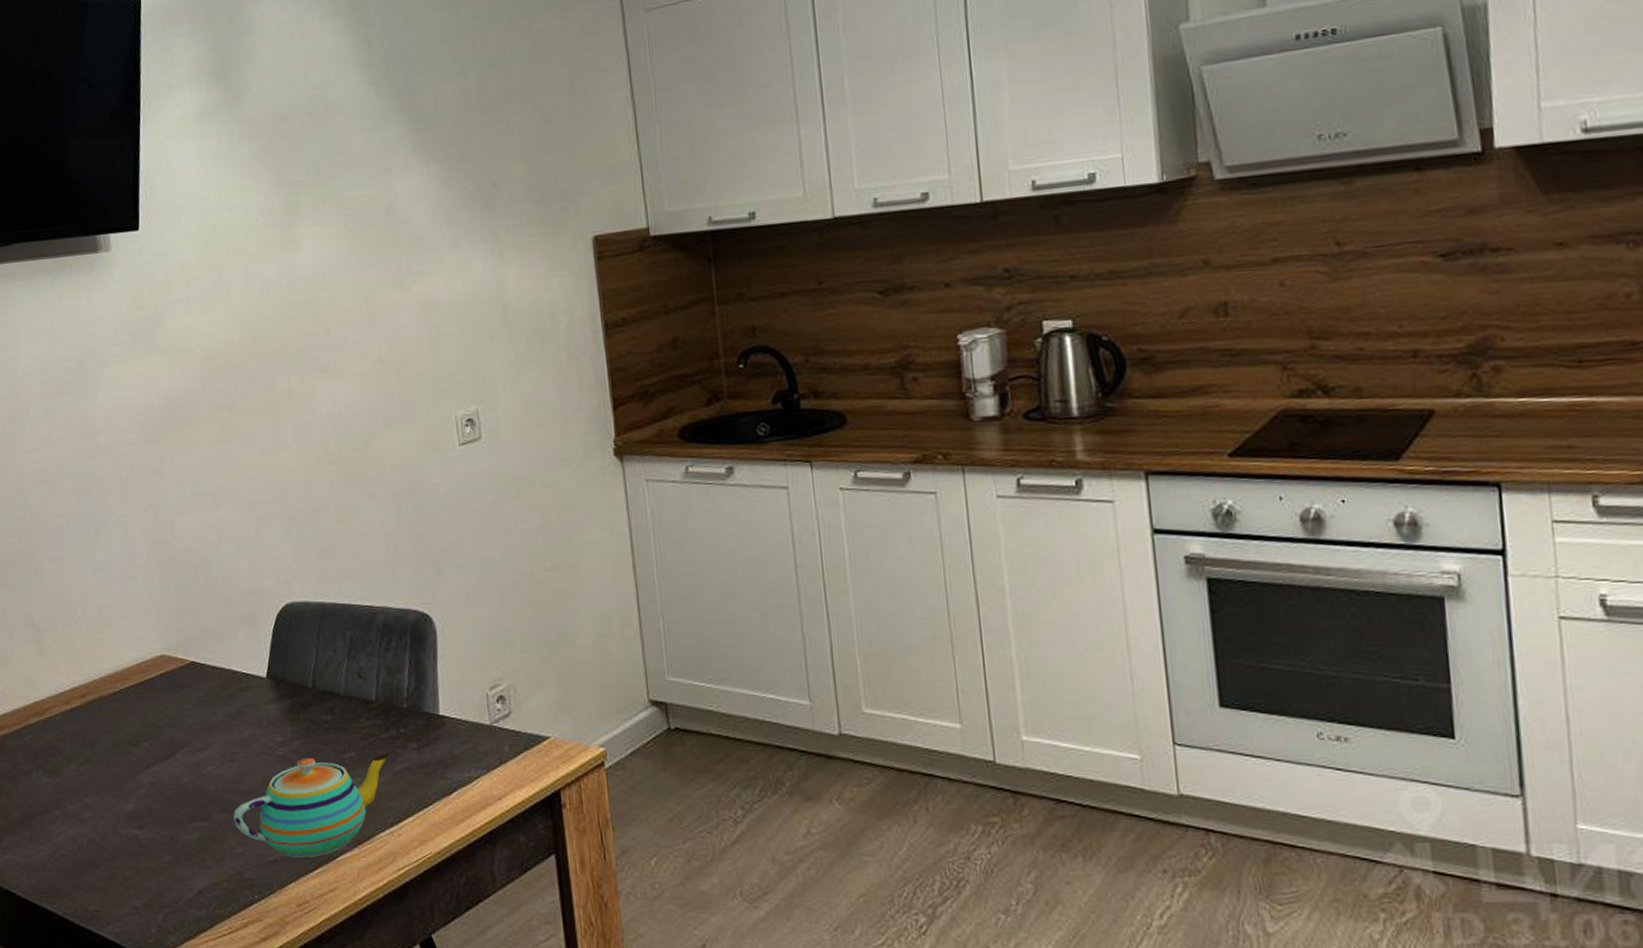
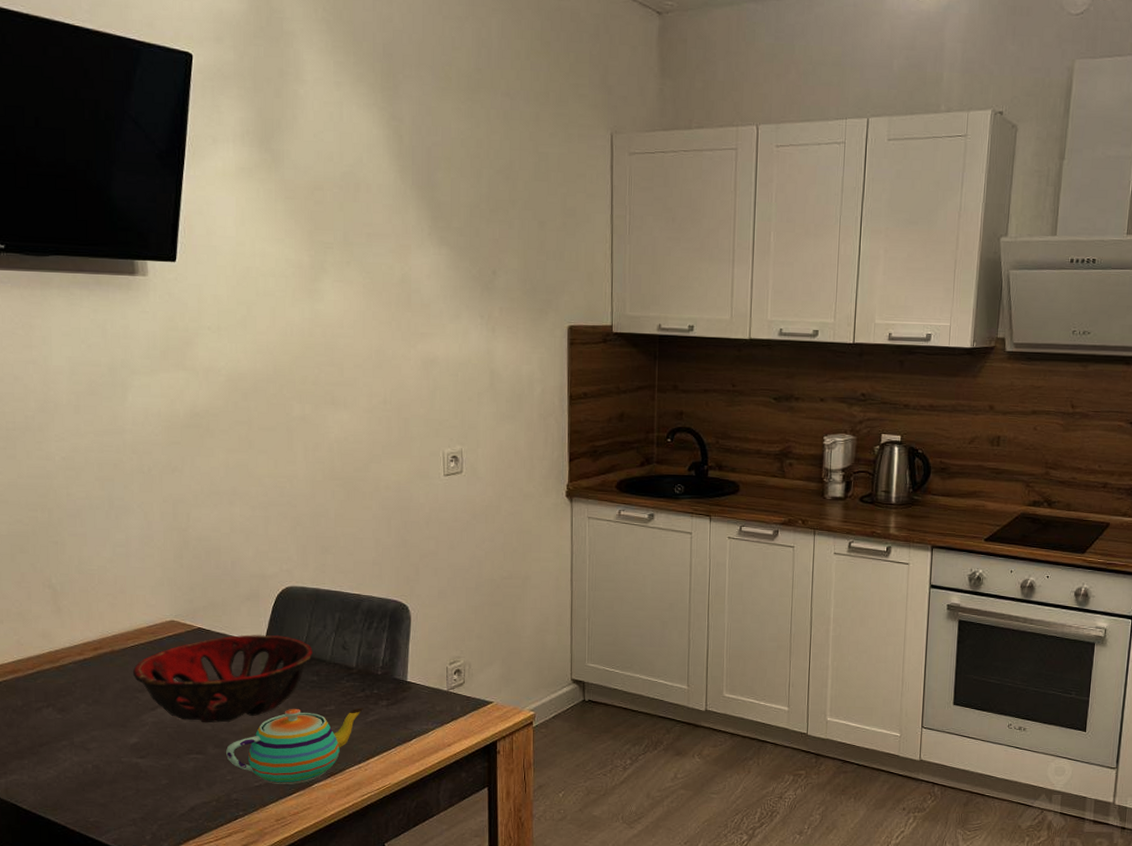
decorative bowl: none [124,665,325,782] -> present [133,635,314,723]

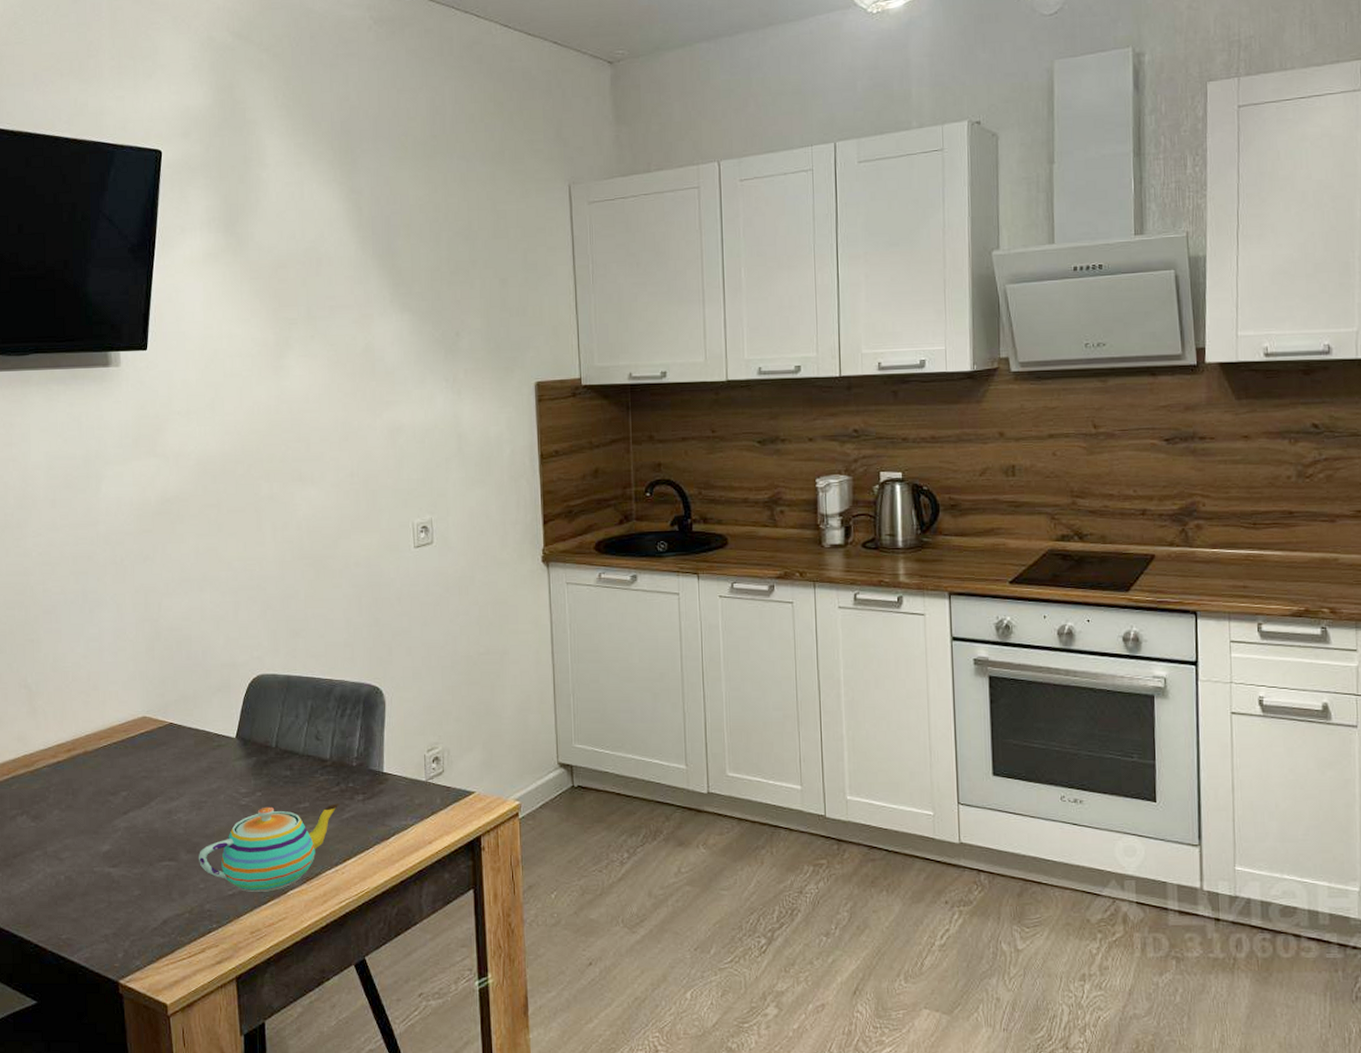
decorative bowl: present [133,635,314,723] -> none [106,728,286,827]

